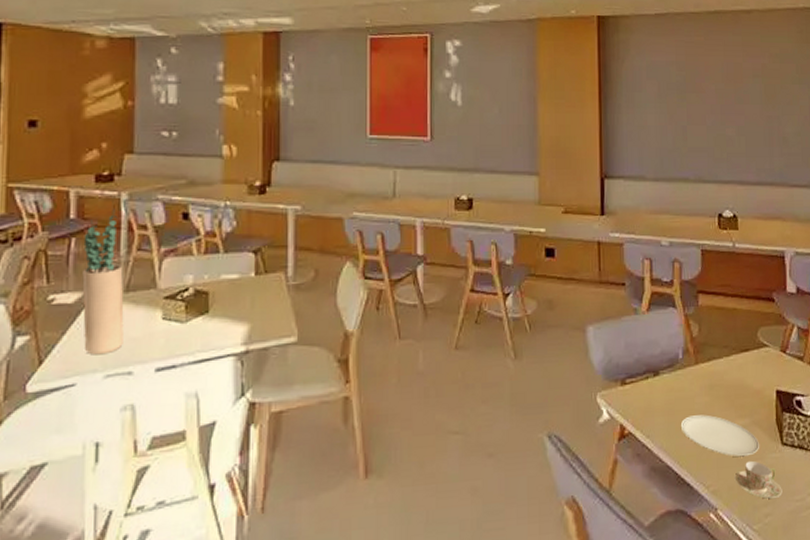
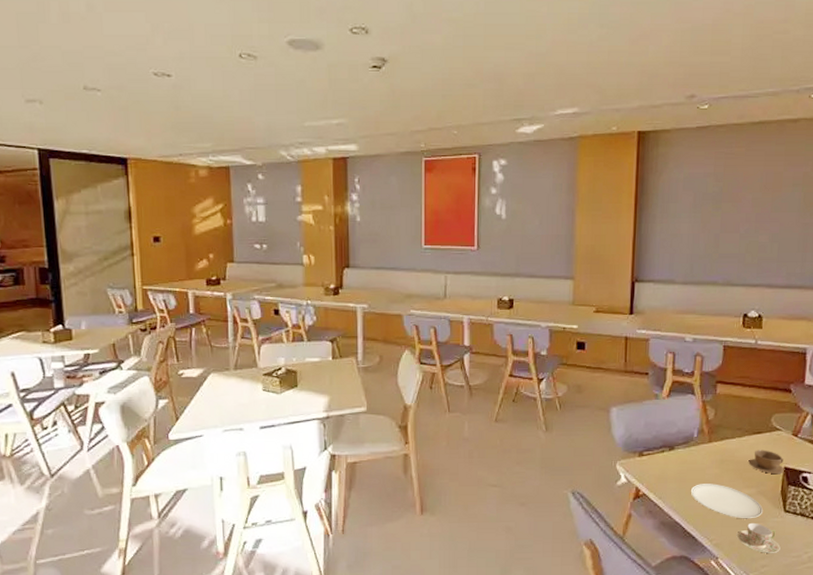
vase: present [82,208,124,355] -> none [201,305,235,415]
teacup: none [739,370,778,400] -> present [748,450,785,475]

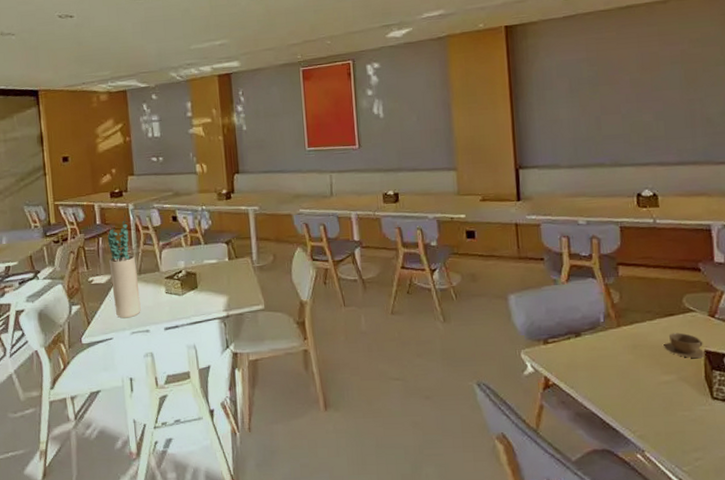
vase: none [201,305,235,415] -> present [107,215,141,319]
plate: present [691,484,764,519] -> none [605,370,688,408]
teacup: present [736,522,781,553] -> none [661,411,714,445]

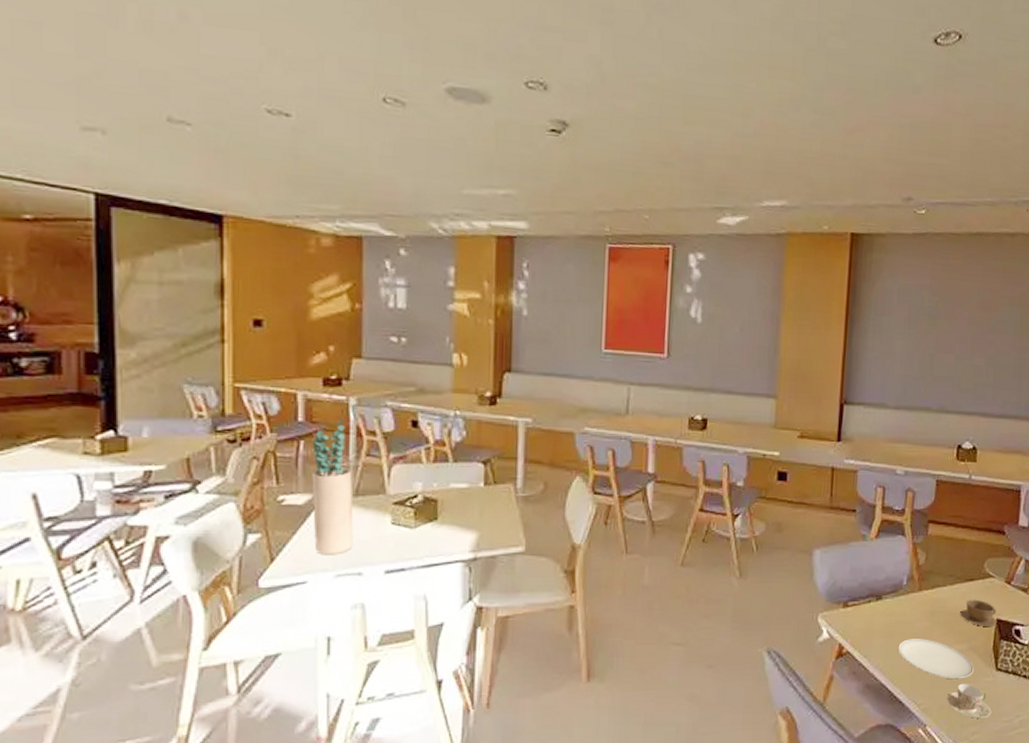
plate: none [605,370,688,408] -> present [899,639,975,680]
teacup: none [661,411,714,445] -> present [946,683,992,718]

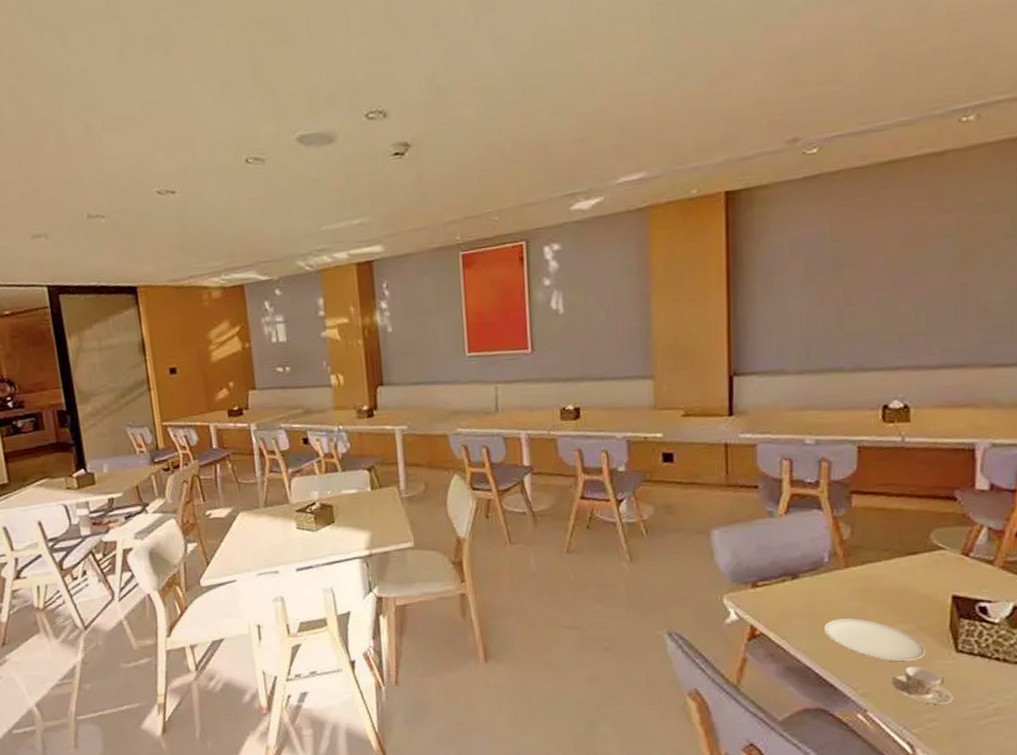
vase: present [311,412,354,555] -> none [226,437,268,558]
teacup: present [960,599,998,628] -> none [901,574,954,605]

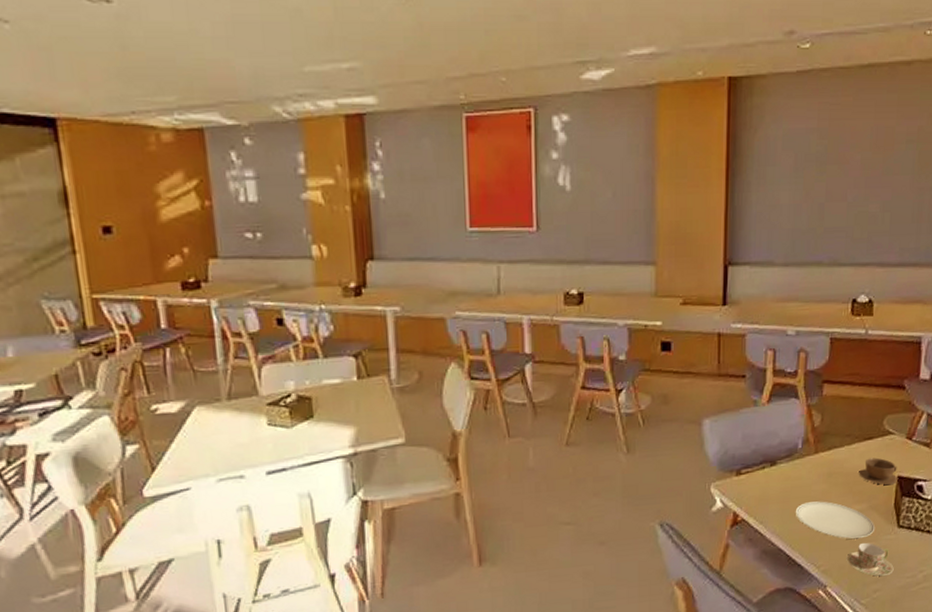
teacup: none [901,574,954,605] -> present [859,457,899,486]

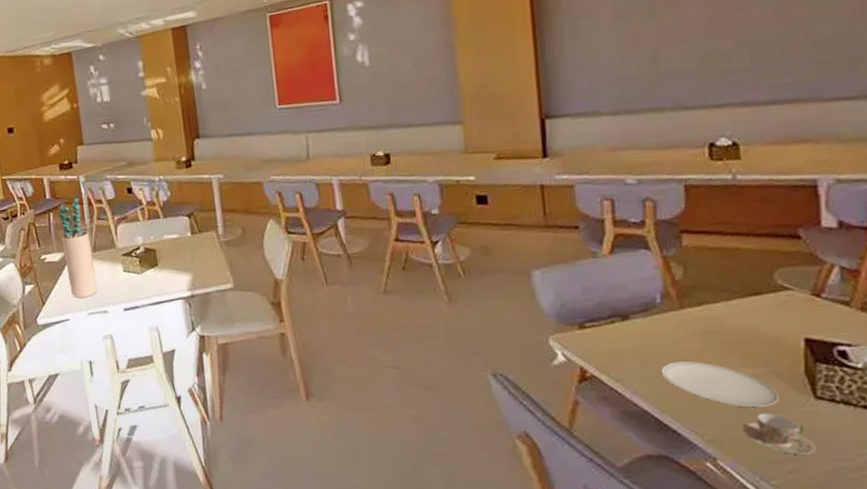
vase: none [178,316,232,461] -> present [58,188,98,299]
teacup: present [859,457,899,486] -> none [745,316,808,349]

